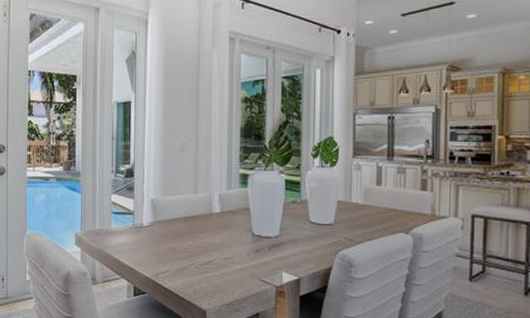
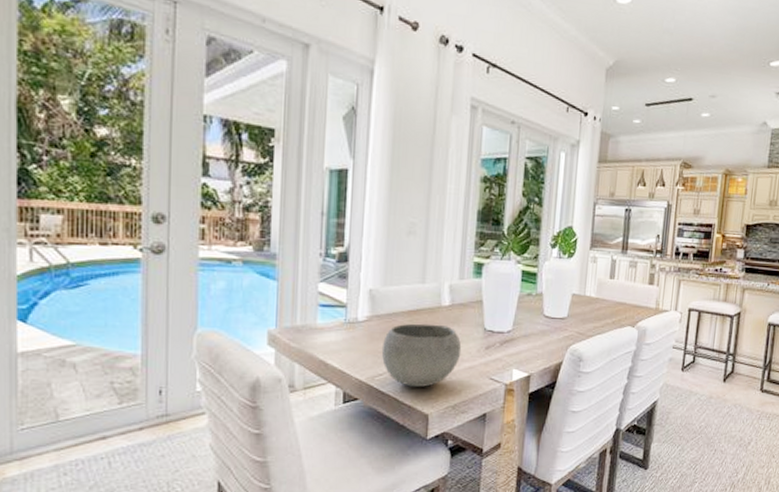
bowl: none [163,228,233,285] -> present [381,323,462,387]

